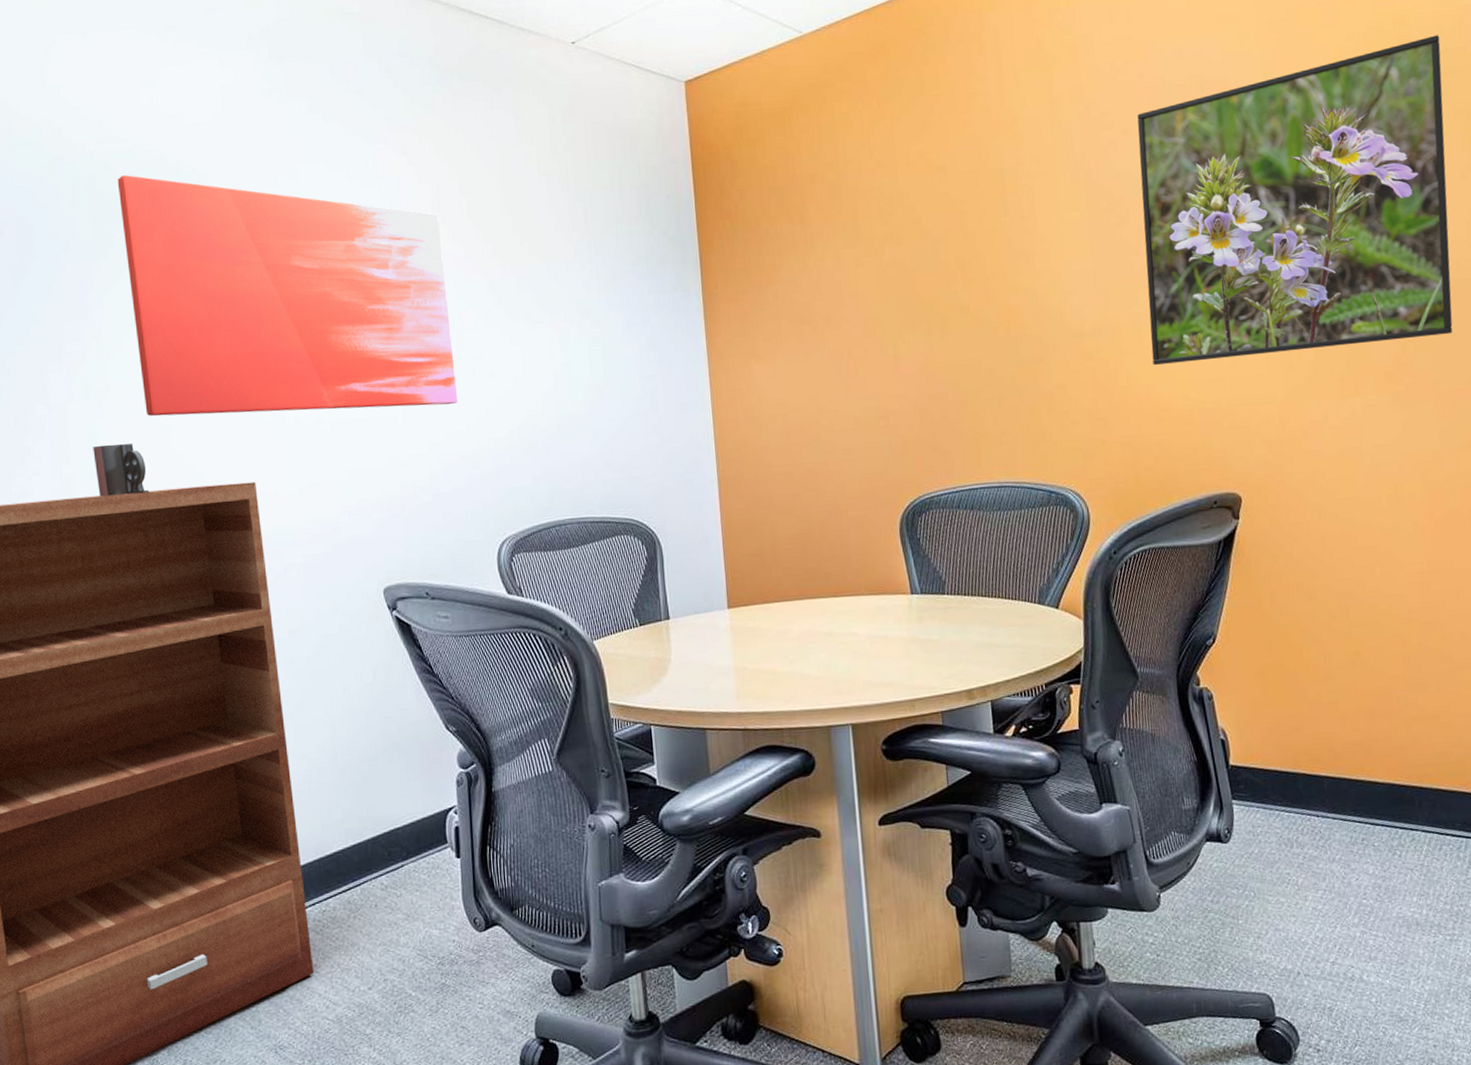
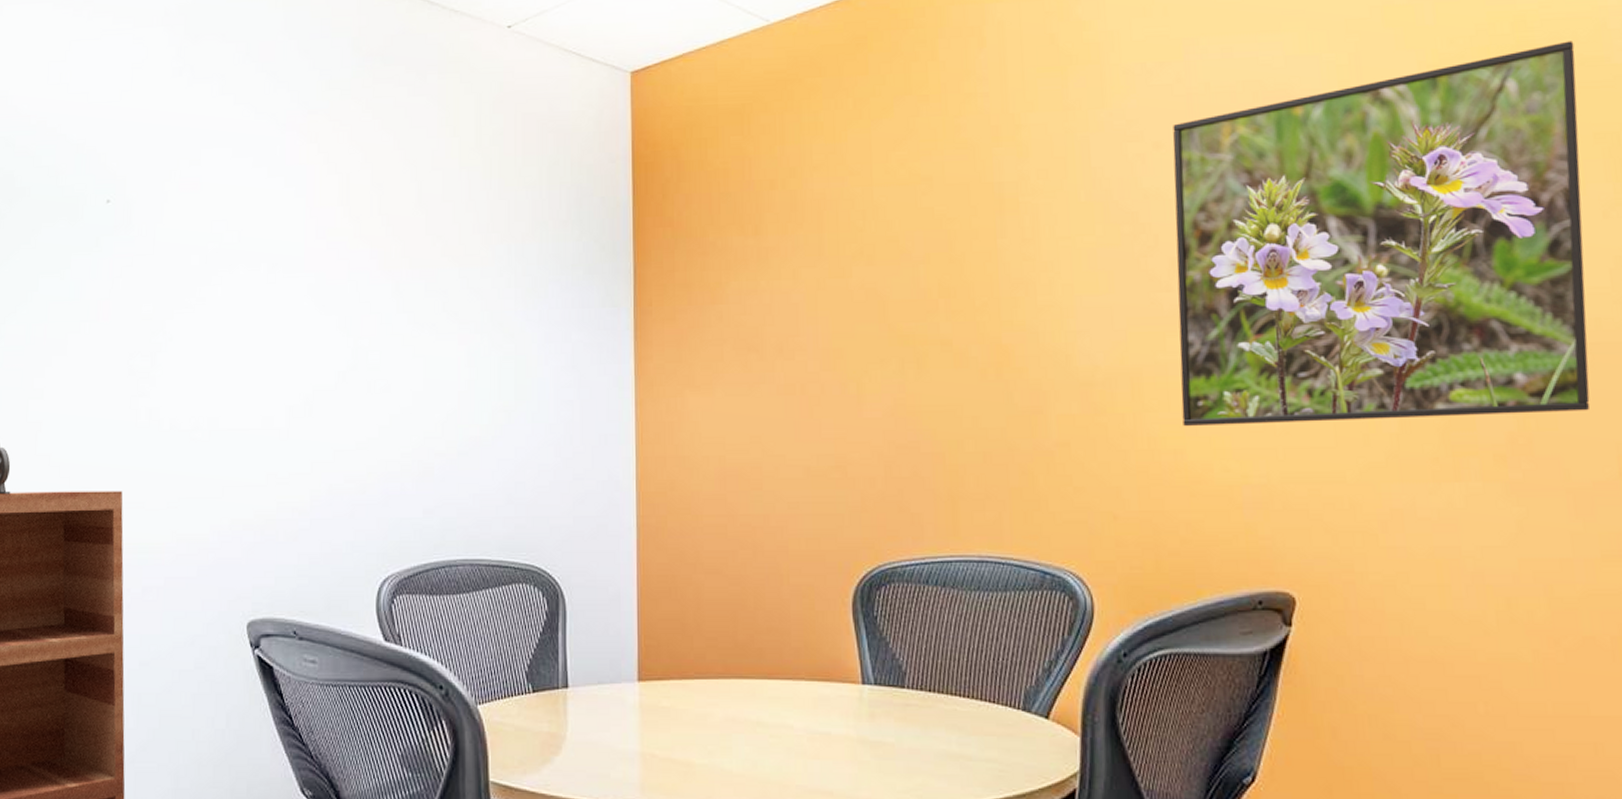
wall art: present [117,175,457,417] -> none [16,153,349,420]

